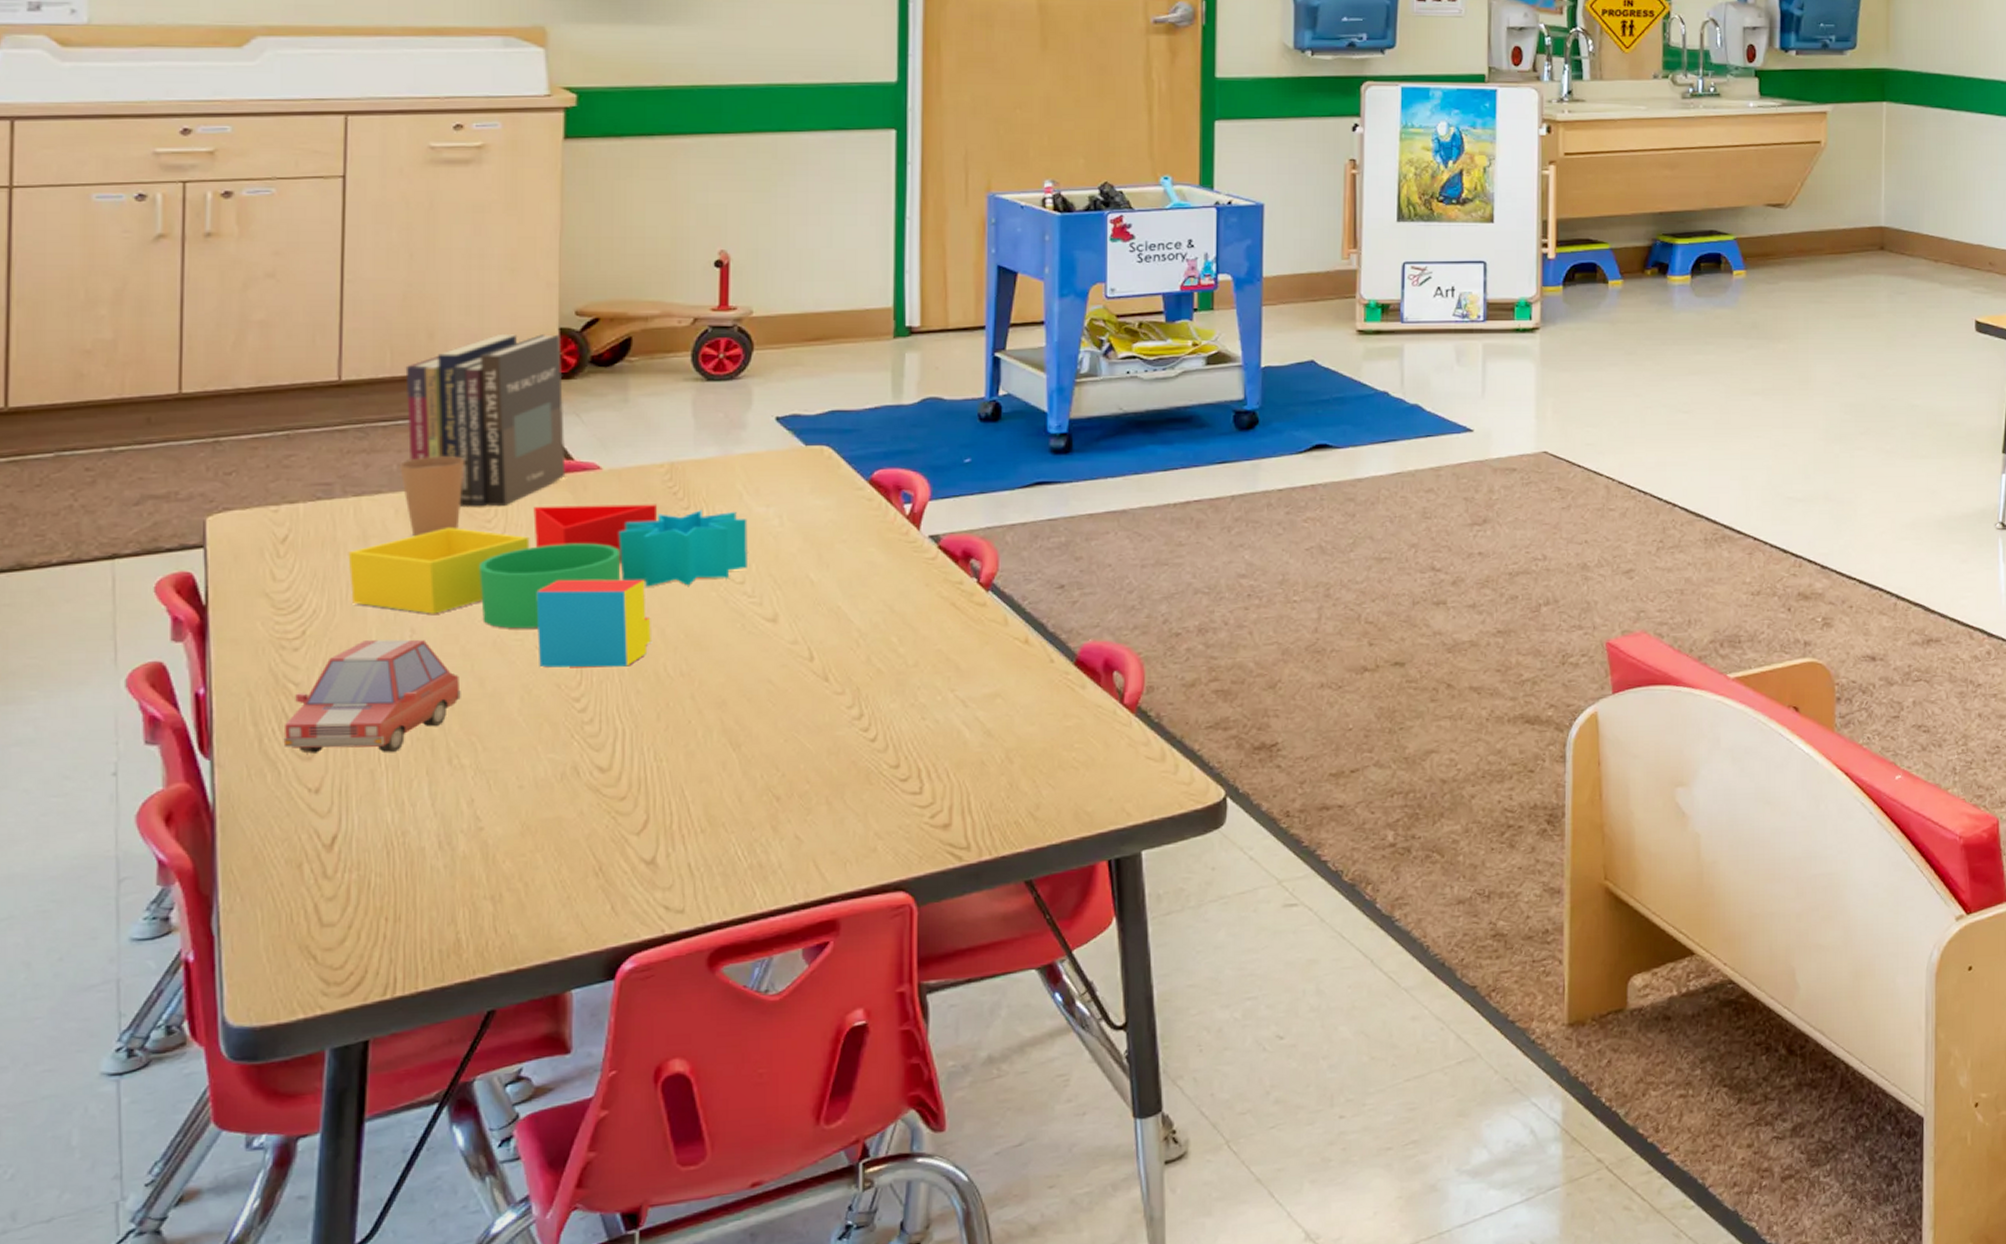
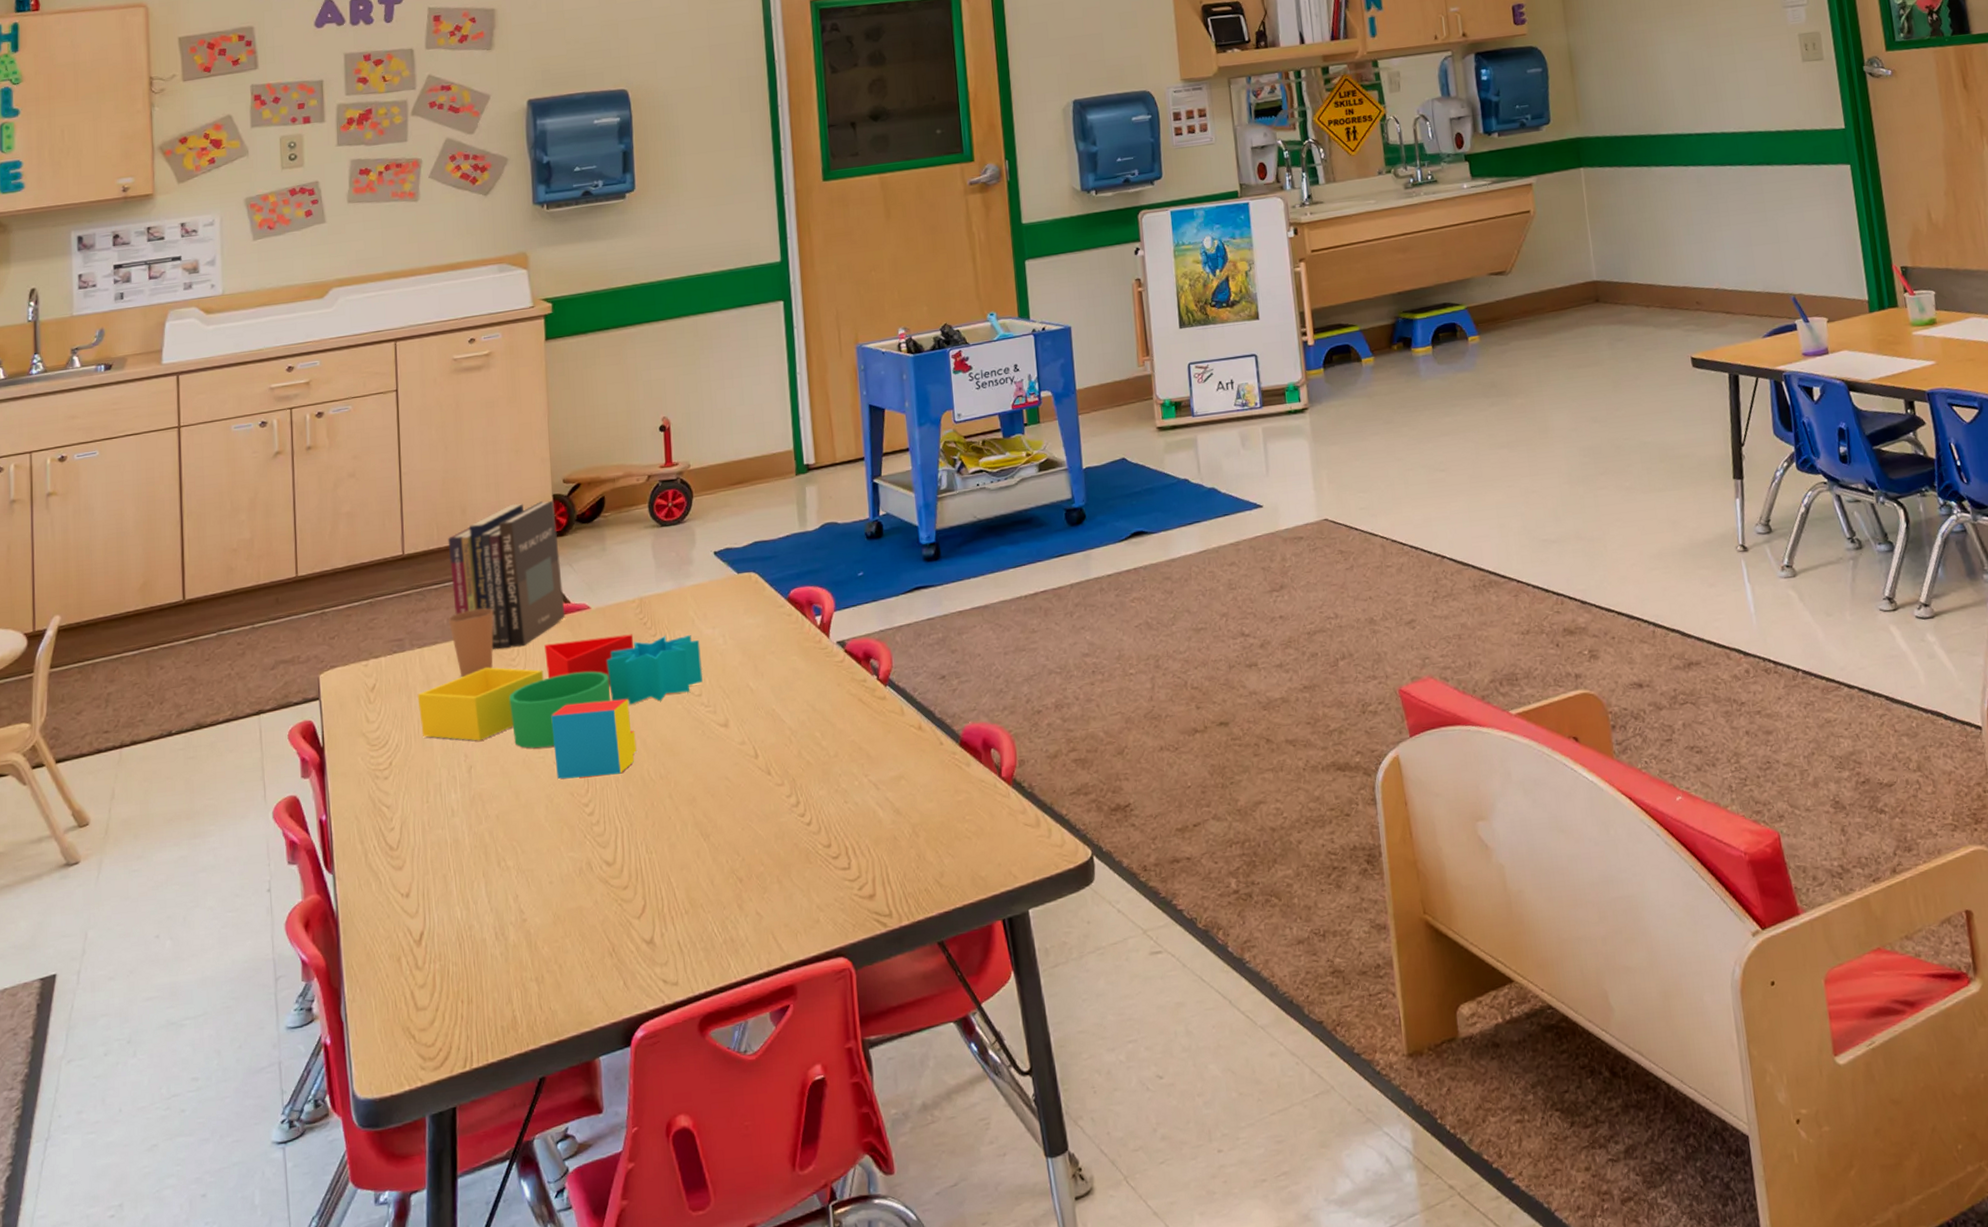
toy car: present [283,639,461,754] -> none [382,762,503,865]

